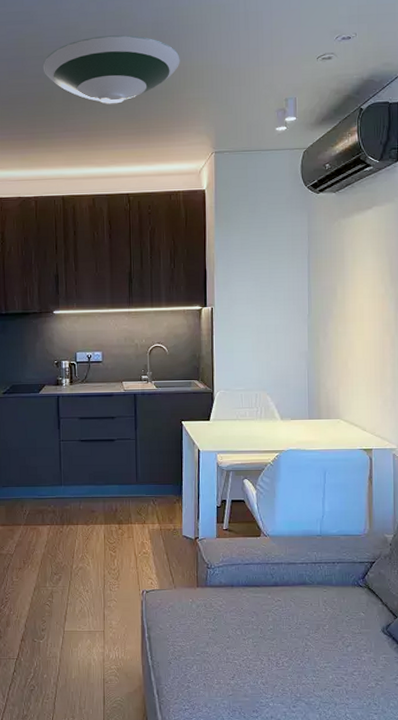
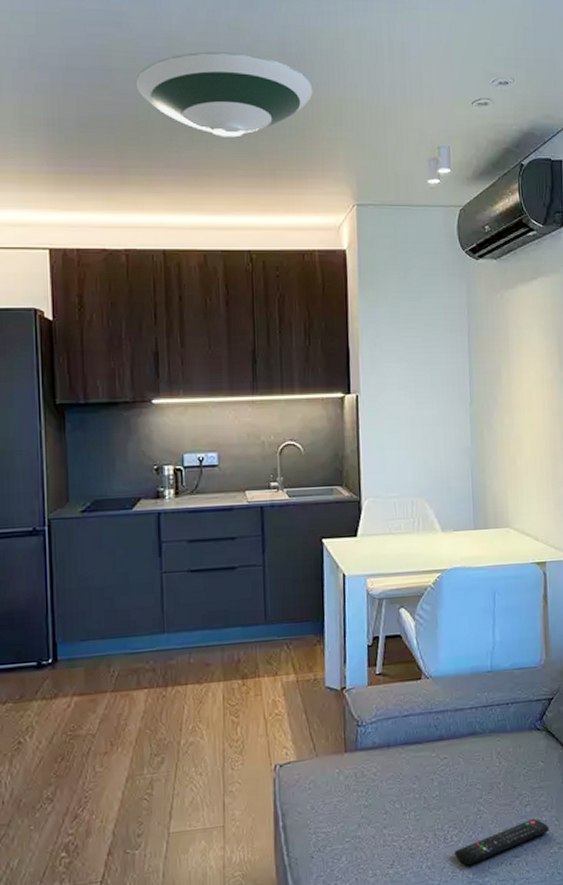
remote control: none [285,658,368,687] -> present [455,819,549,866]

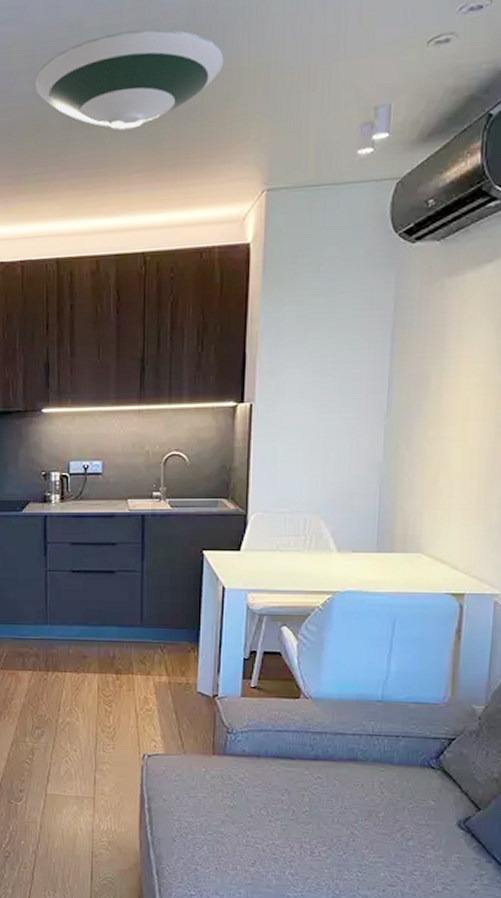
remote control: present [455,819,549,866] -> none [321,854,434,883]

